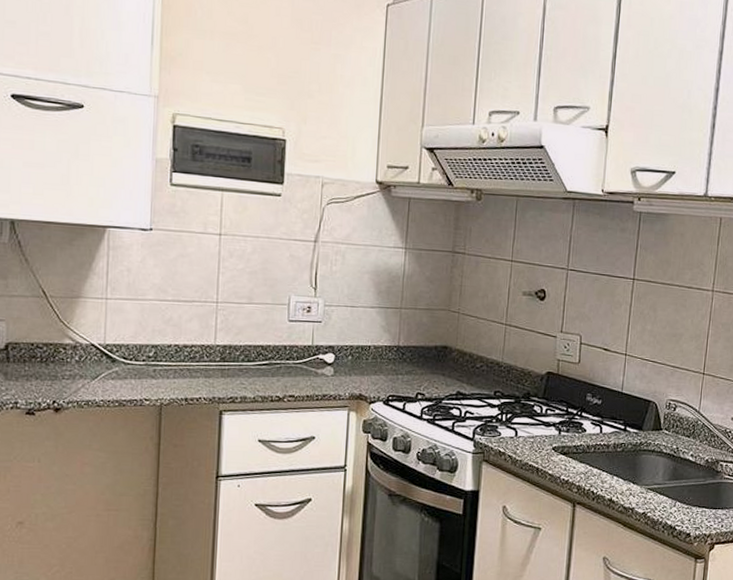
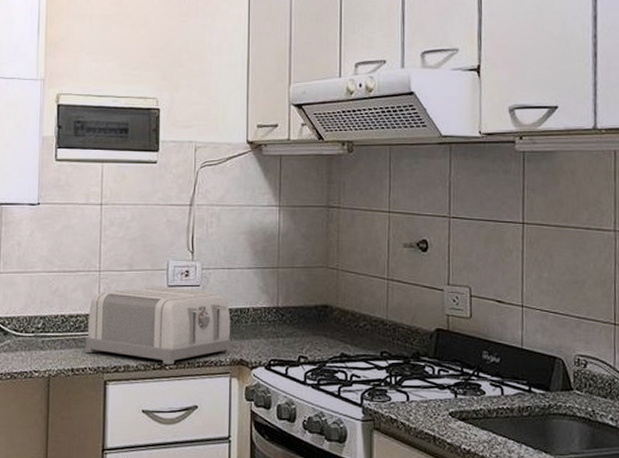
toaster: none [200,320,352,397] -> present [85,286,232,365]

